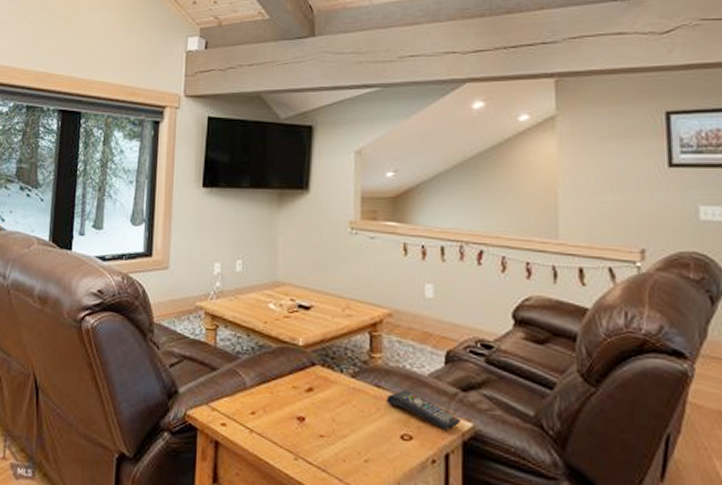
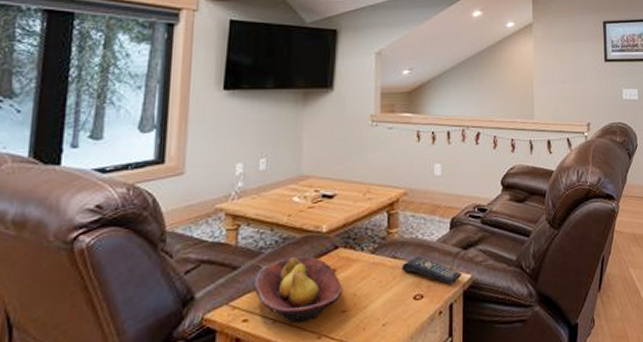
fruit bowl: none [231,366,321,440] -> present [253,255,343,324]

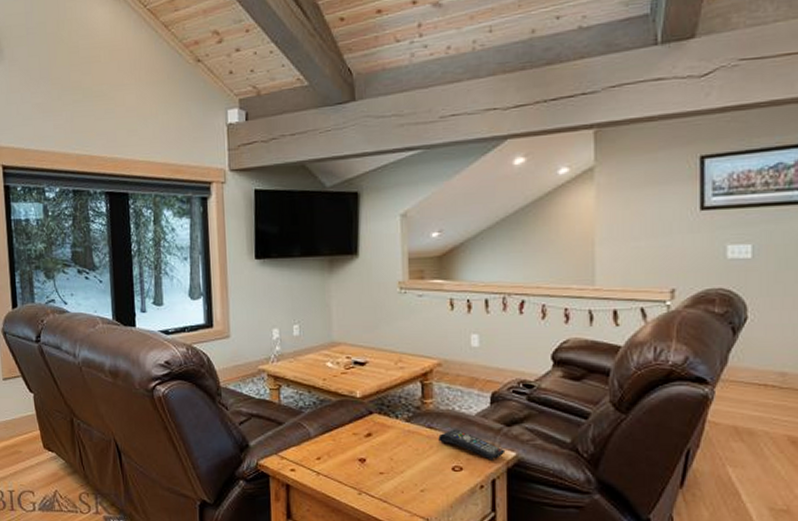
fruit bowl: present [253,255,343,324] -> none [297,417,380,479]

